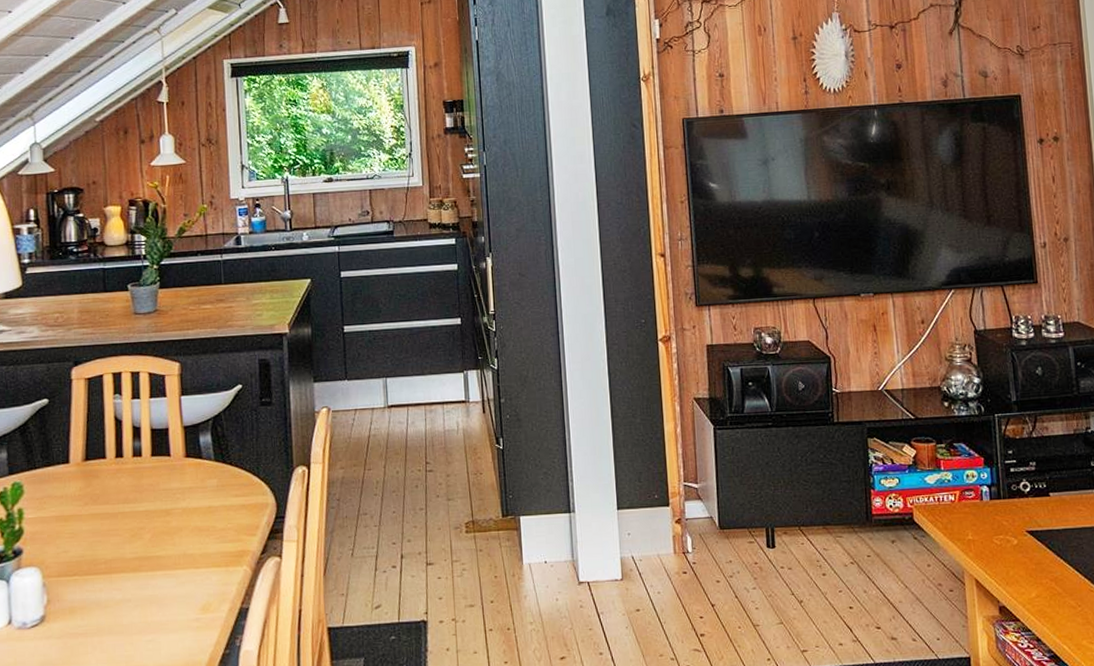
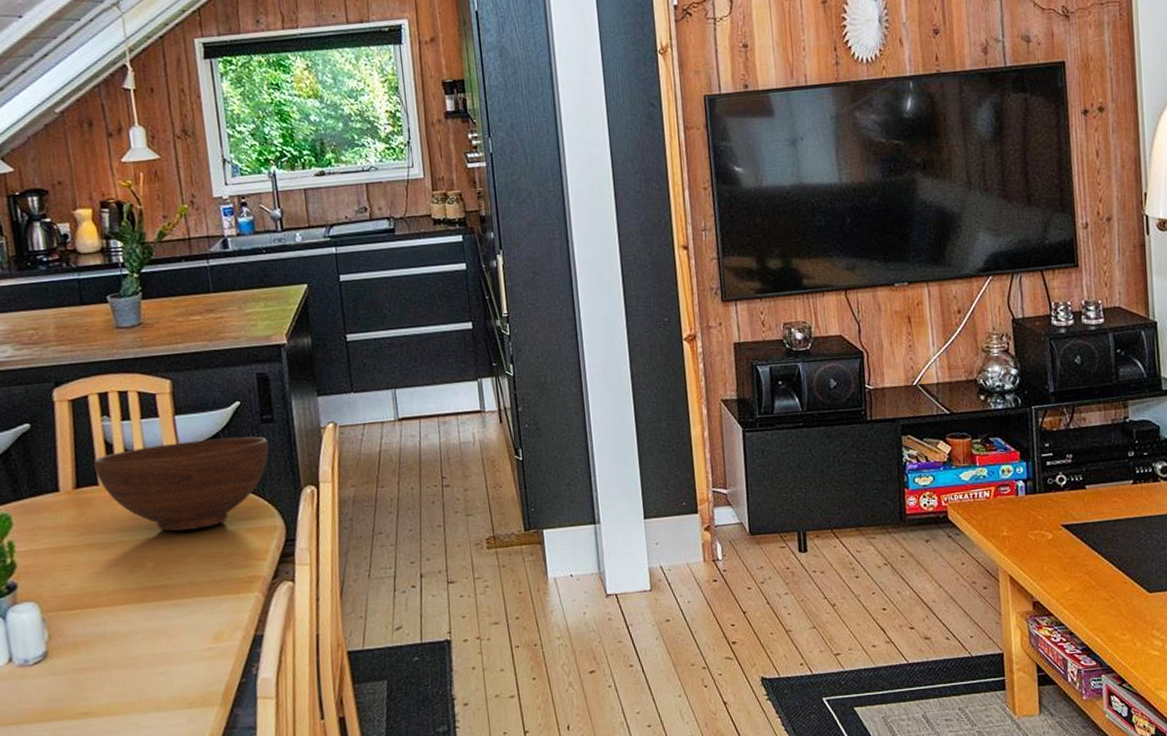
fruit bowl: none [103,417,266,505] -> present [94,436,269,532]

